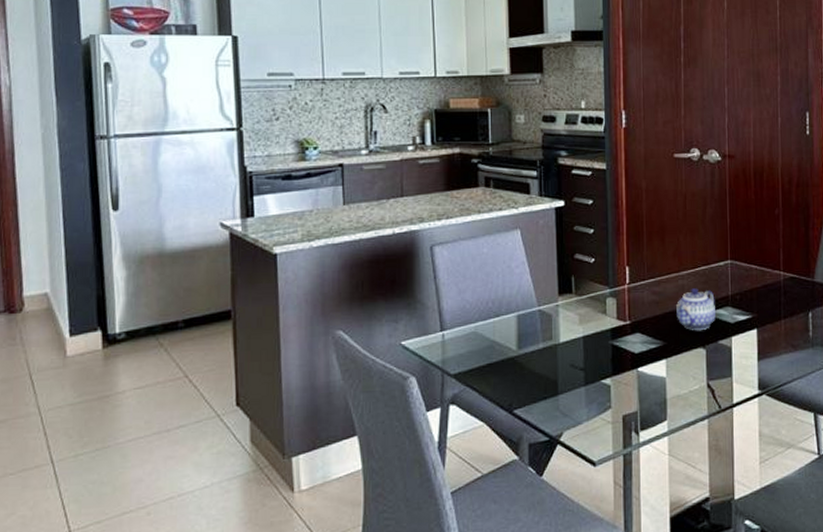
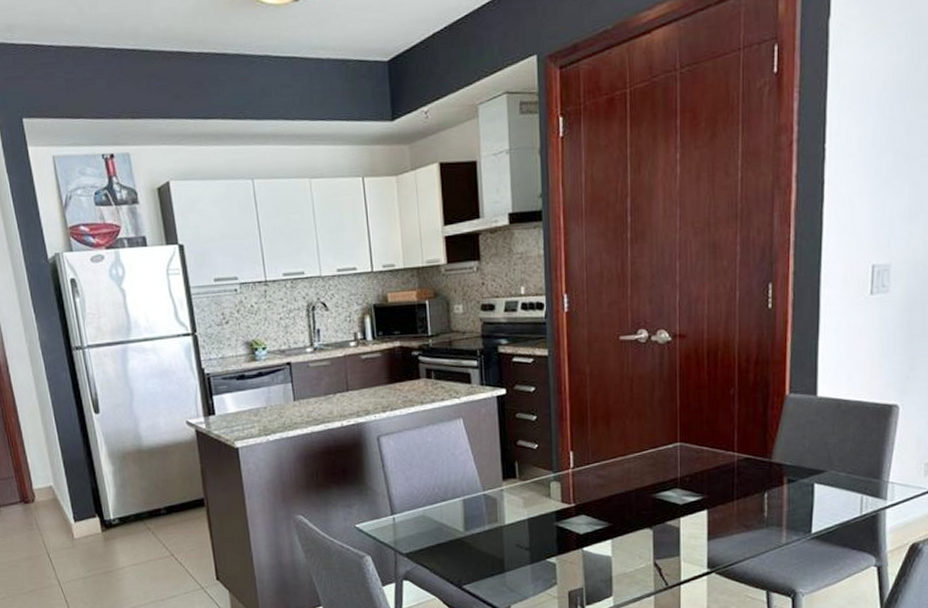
teapot: present [675,288,715,331] -> none [621,471,663,513]

